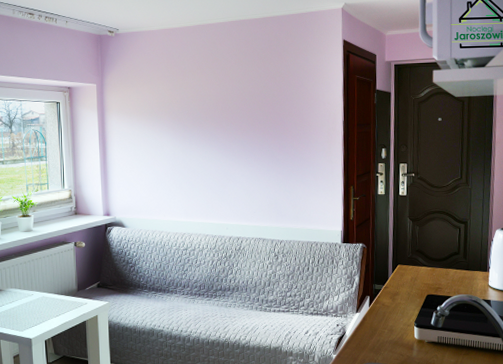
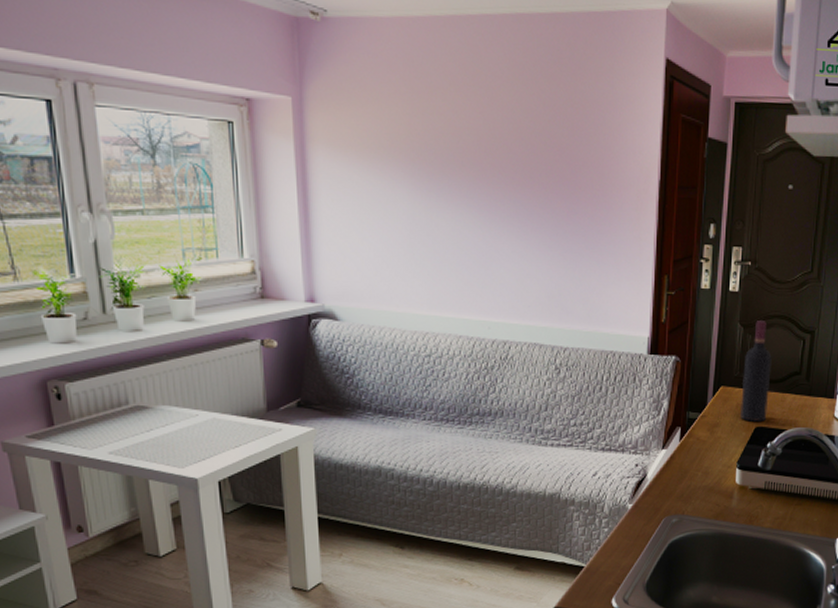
wine bottle: none [414,215,436,292] -> present [740,321,772,423]

